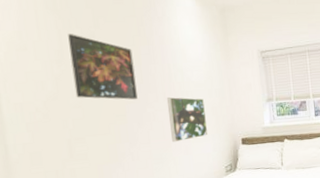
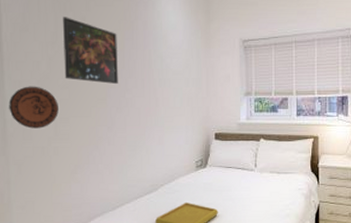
decorative plate: none [9,107,72,153] -> present [9,86,59,129]
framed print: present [166,97,209,143] -> none [144,84,182,131]

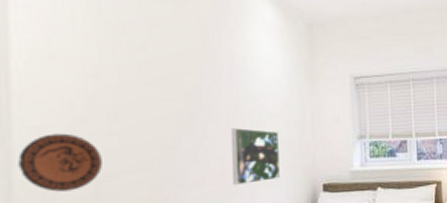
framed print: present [63,17,118,85] -> none [111,43,193,130]
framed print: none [144,84,182,131] -> present [230,128,281,186]

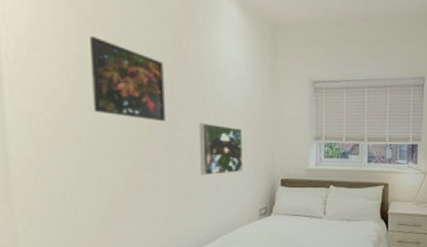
decorative plate: present [18,133,102,192] -> none [12,118,86,171]
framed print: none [111,43,193,130] -> present [90,36,165,122]

